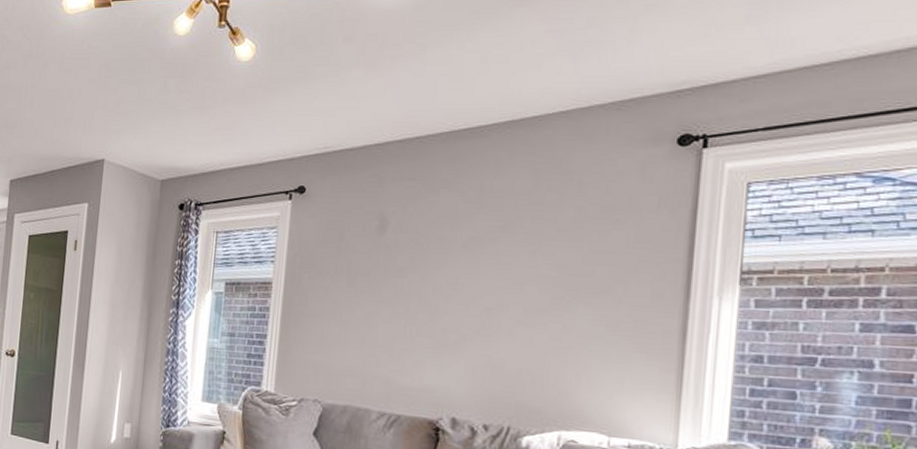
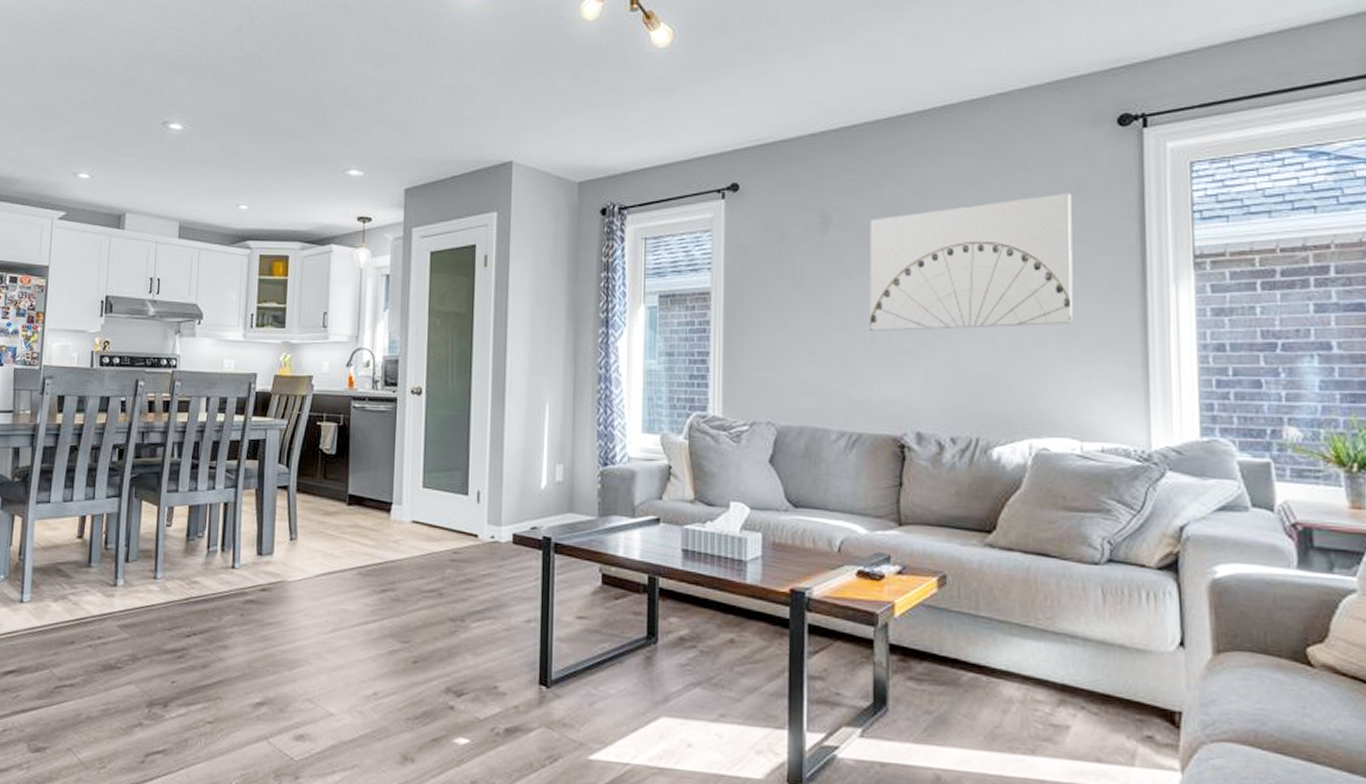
wall art: none [416,207,623,329] -> present [870,192,1074,332]

